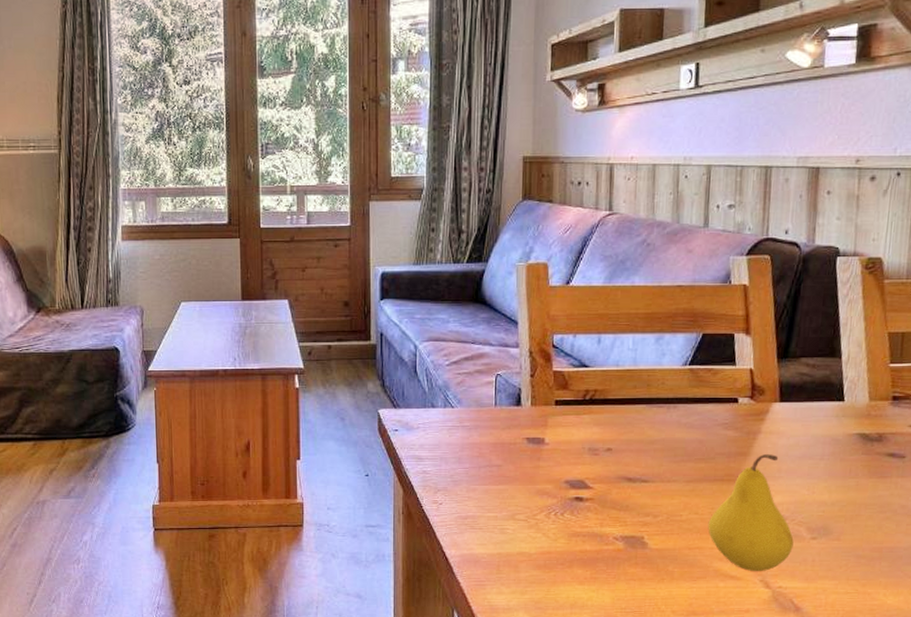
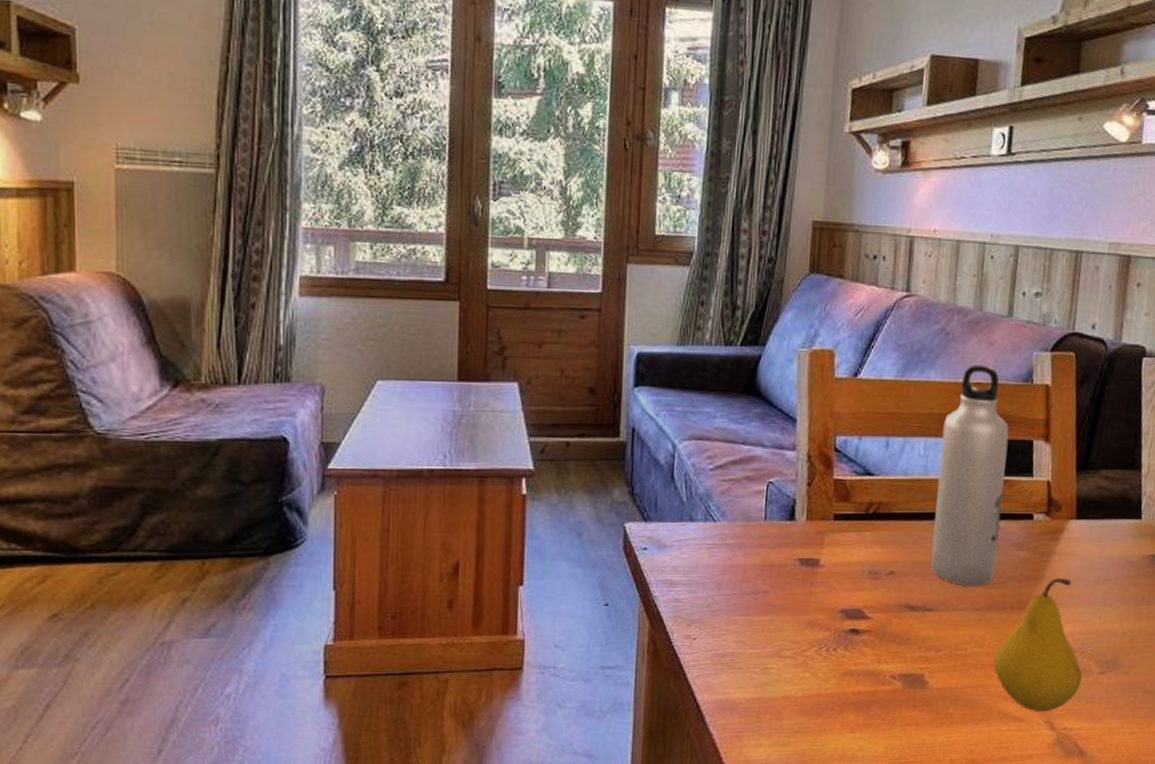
water bottle: none [644,270,711,462] -> present [931,364,1010,587]

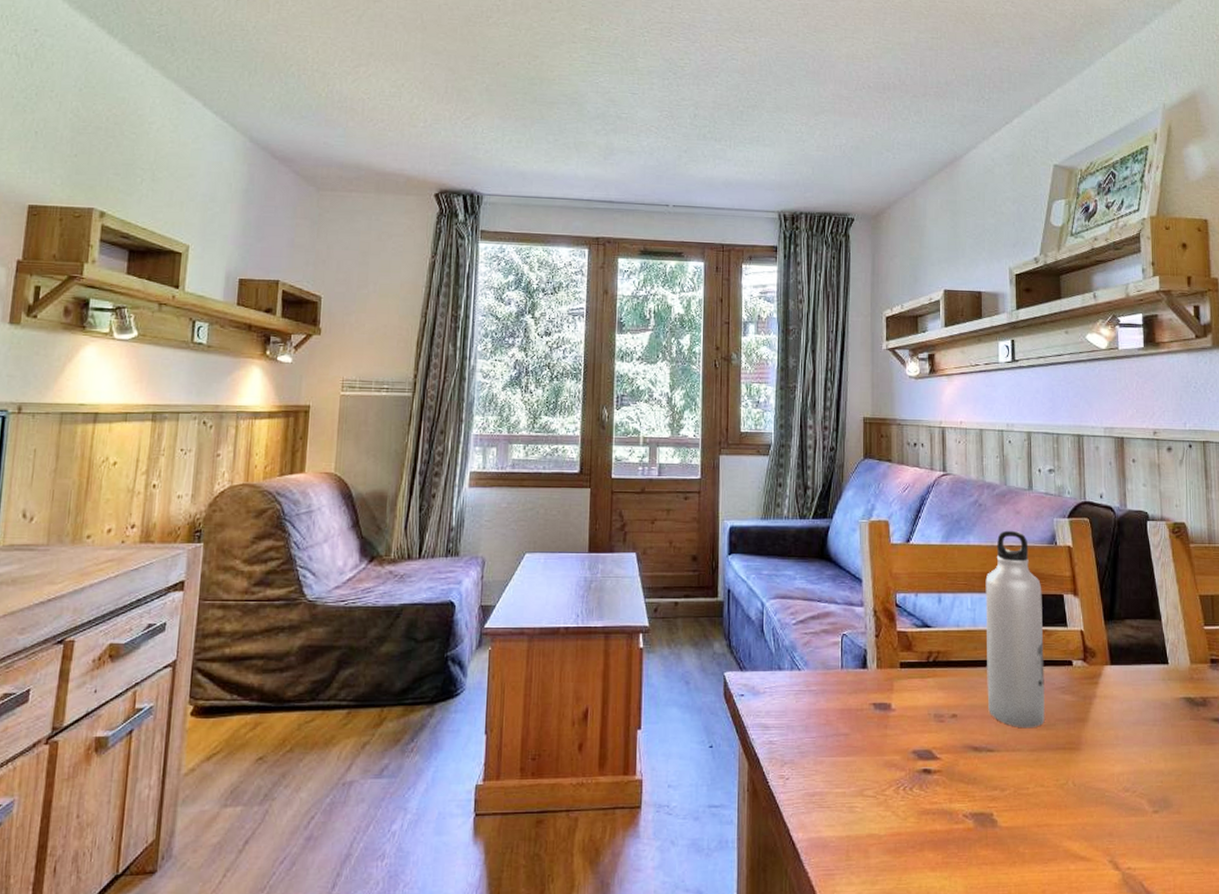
fruit: present [993,578,1082,712] -> none [1054,720,1137,852]

